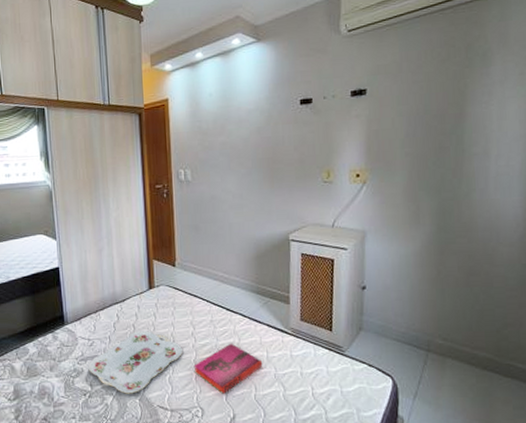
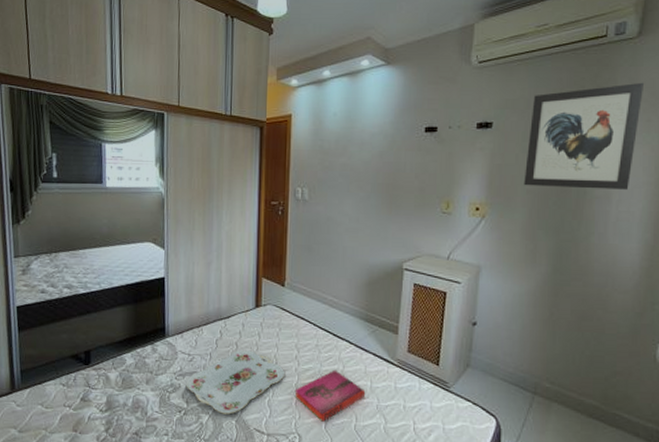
wall art: none [401,36,515,149] -> present [523,82,645,190]

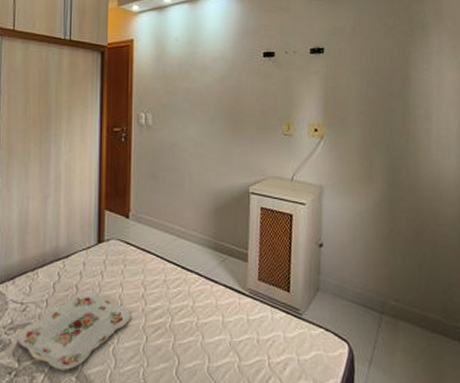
hardback book: present [294,369,366,422] -> none [142,306,218,367]
wall art: present [523,82,645,190] -> none [355,13,448,109]

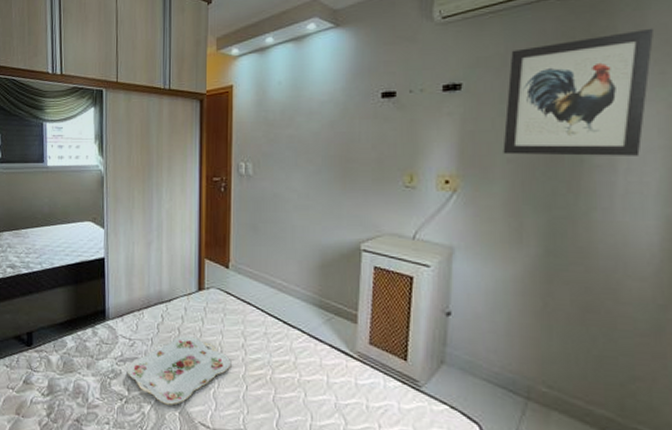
wall art: none [355,13,448,109] -> present [503,28,655,156]

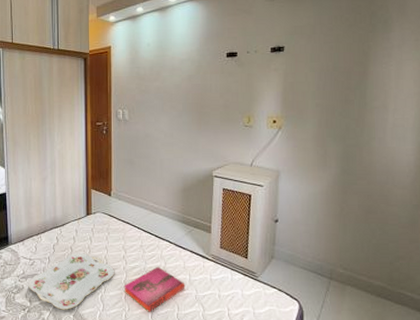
hardback book: none [242,361,322,419] -> present [123,266,186,312]
wall art: present [503,28,655,156] -> none [313,7,412,101]

